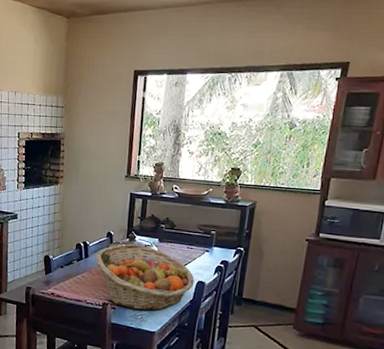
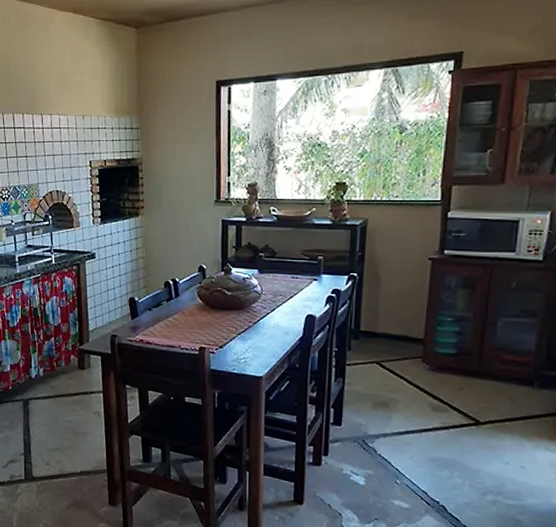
fruit basket: present [96,244,194,311] -> none [188,278,303,353]

